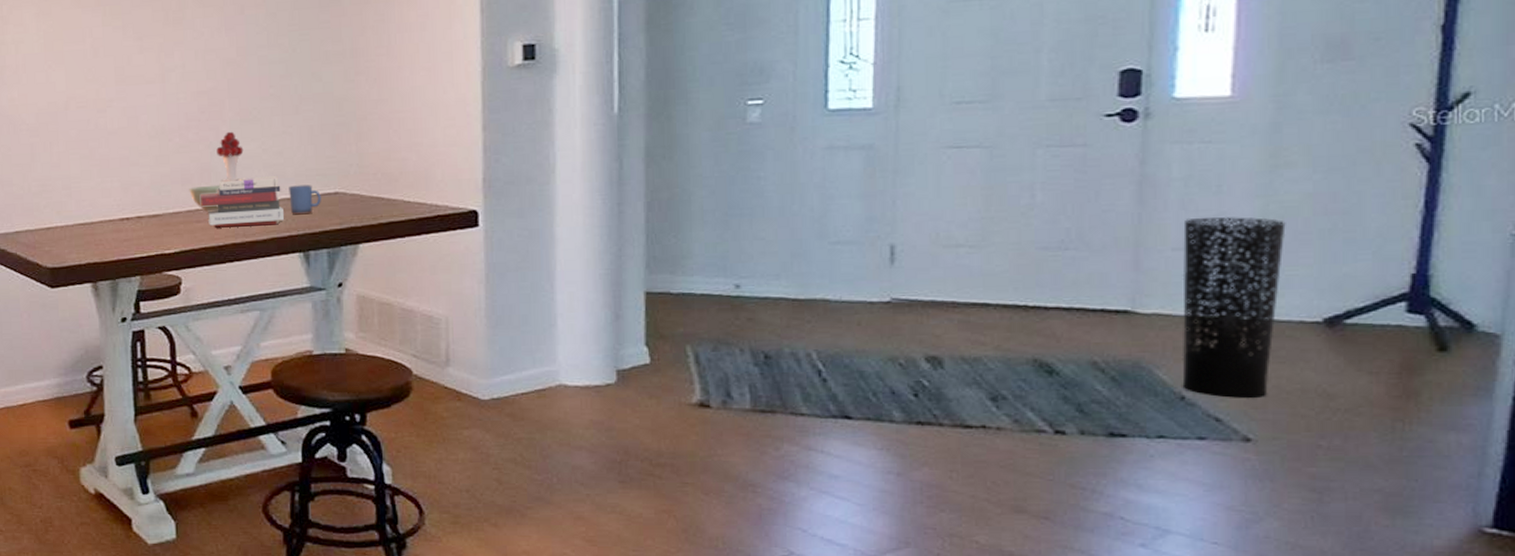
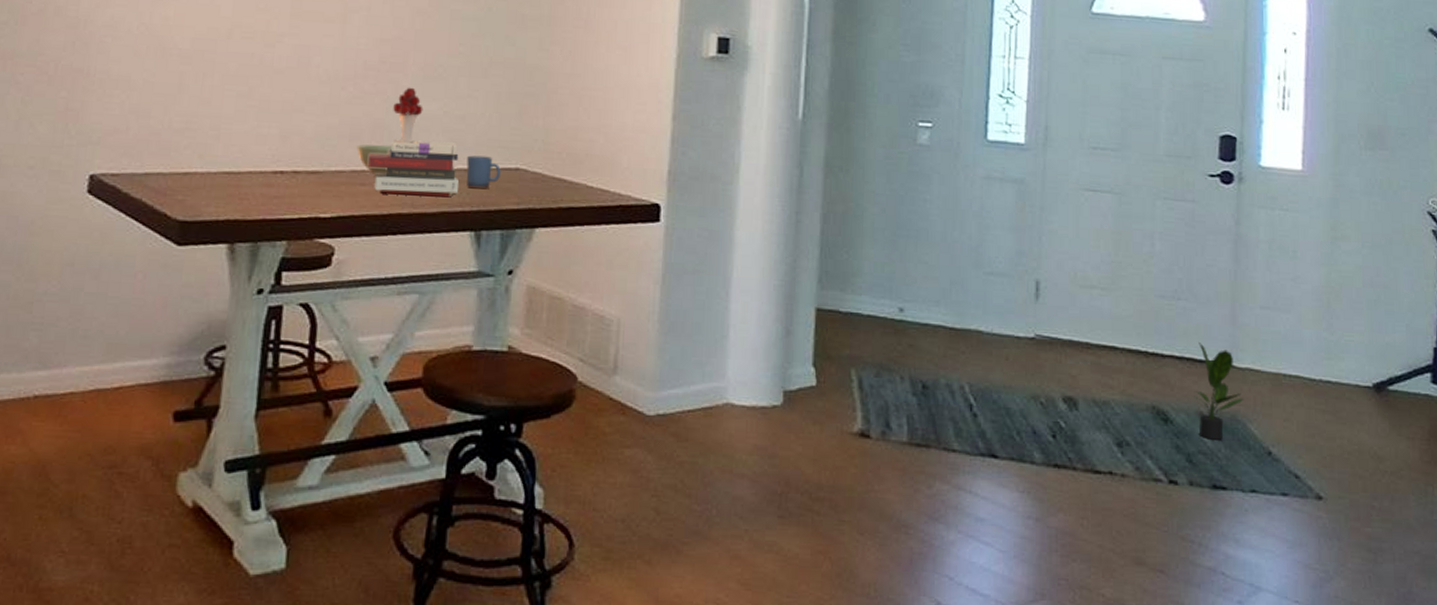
potted plant: none [1085,292,1149,389] -> present [1194,343,1243,440]
umbrella stand: present [1182,217,1286,399] -> none [1268,280,1344,458]

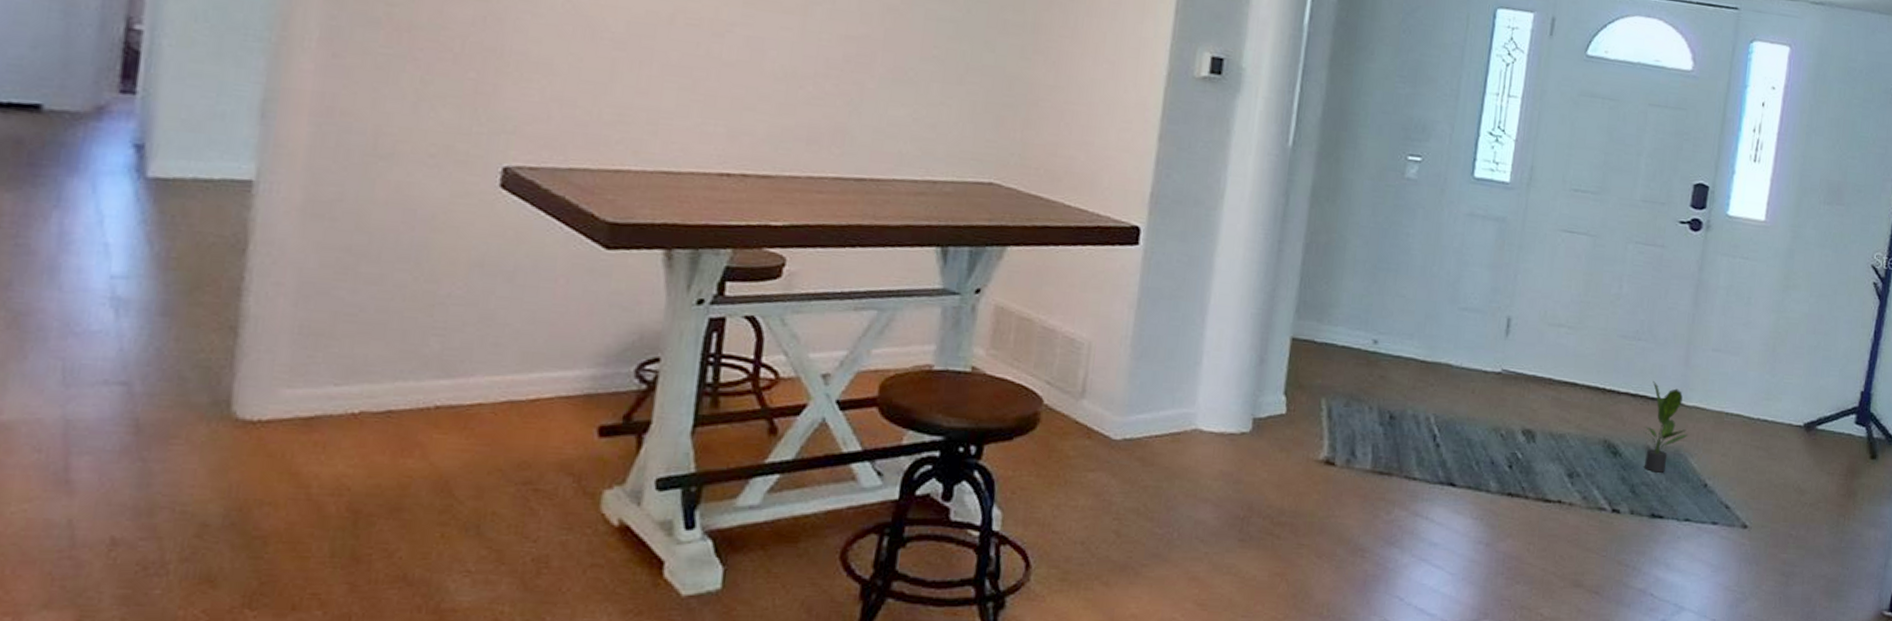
bowl: present [357,144,393,177] -> none [814,149,855,185]
books: present [367,139,460,198] -> none [825,145,928,210]
flower bouquet: present [393,87,423,142] -> none [856,90,891,149]
mug: present [466,155,501,189] -> none [934,166,973,204]

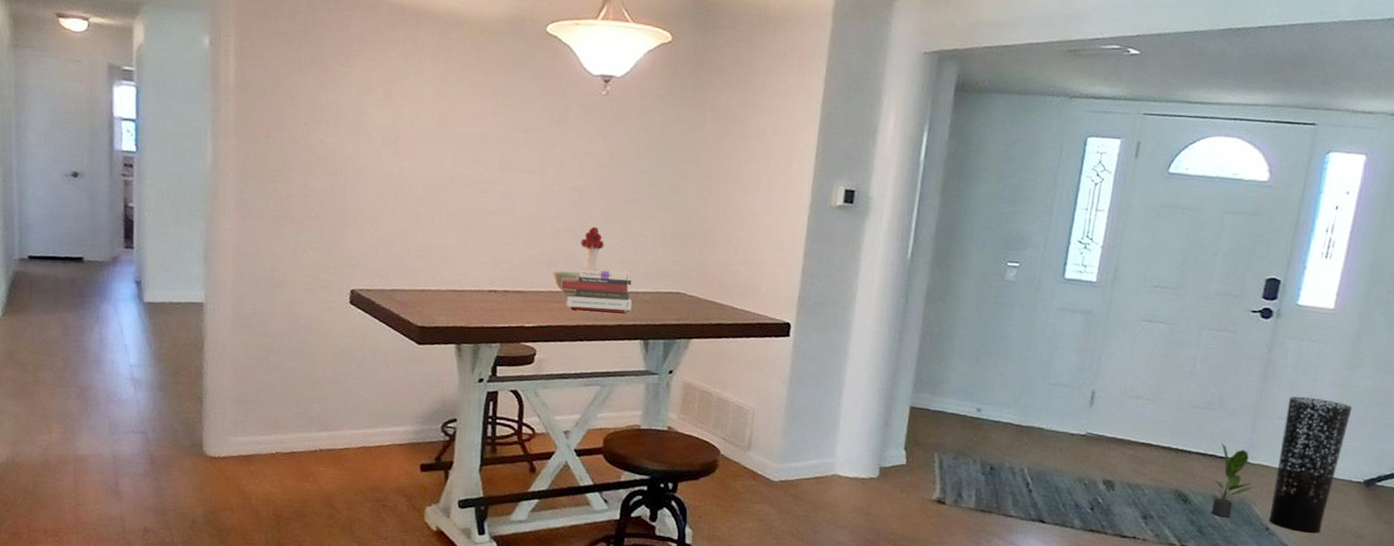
bowl: none [814,149,855,185] -> present [552,271,581,297]
books: none [825,145,928,210] -> present [561,267,633,314]
flower bouquet: none [856,90,891,149] -> present [581,226,605,270]
umbrella stand: none [1707,324,1789,490] -> present [1269,396,1353,534]

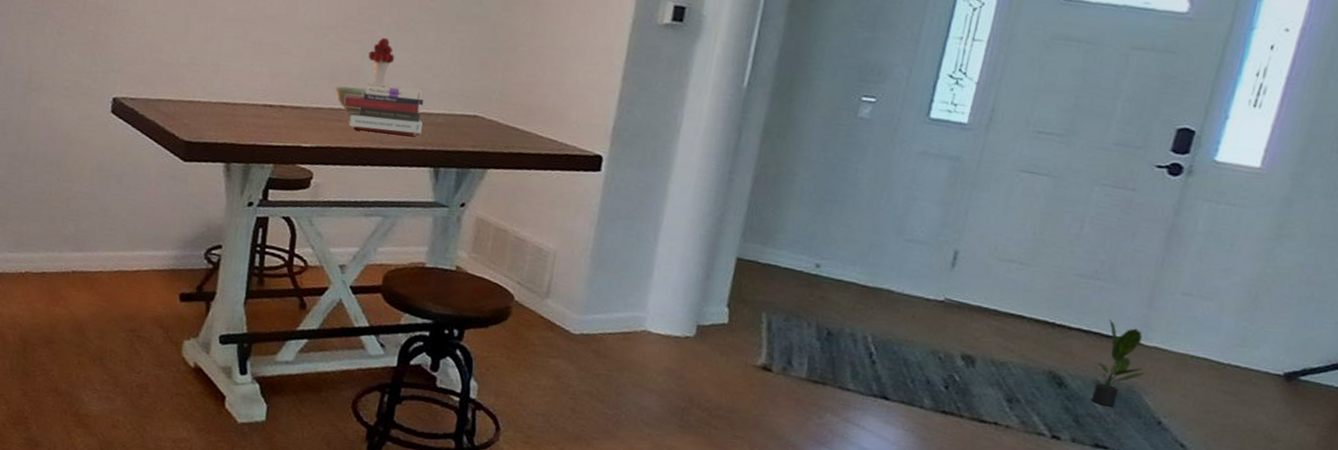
umbrella stand: present [1269,396,1353,534] -> none [1162,269,1276,432]

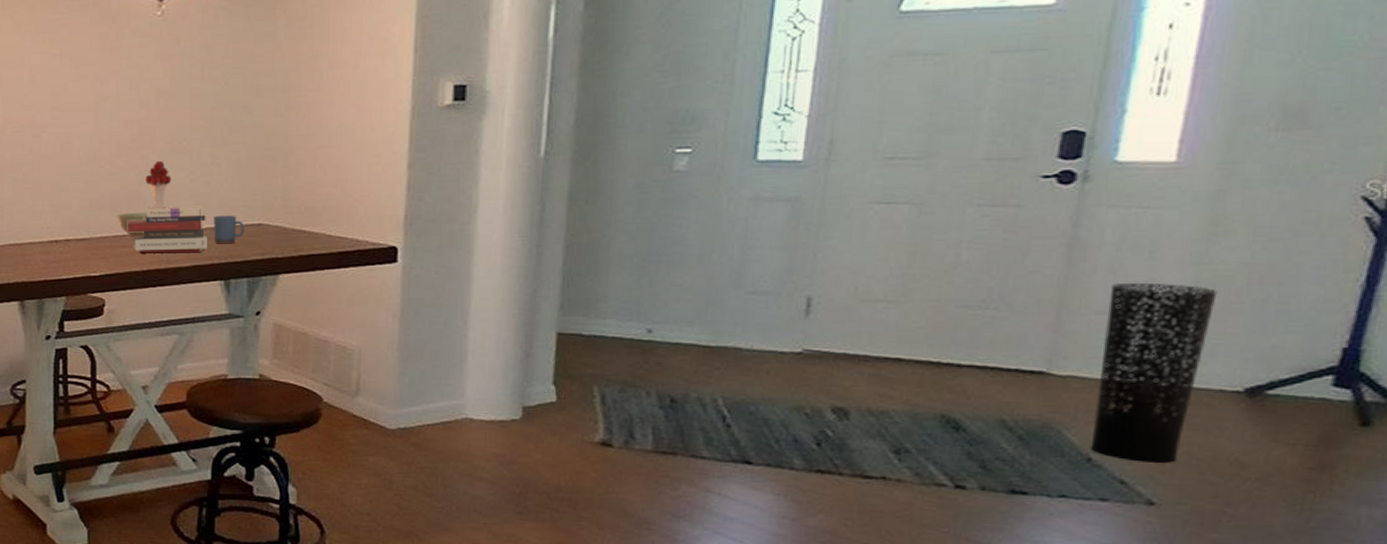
mug: none [429,101,461,132] -> present [214,215,245,244]
potted plant: present [1091,320,1144,407] -> none [995,352,1061,447]
umbrella stand: none [1162,269,1276,432] -> present [1092,284,1218,464]

